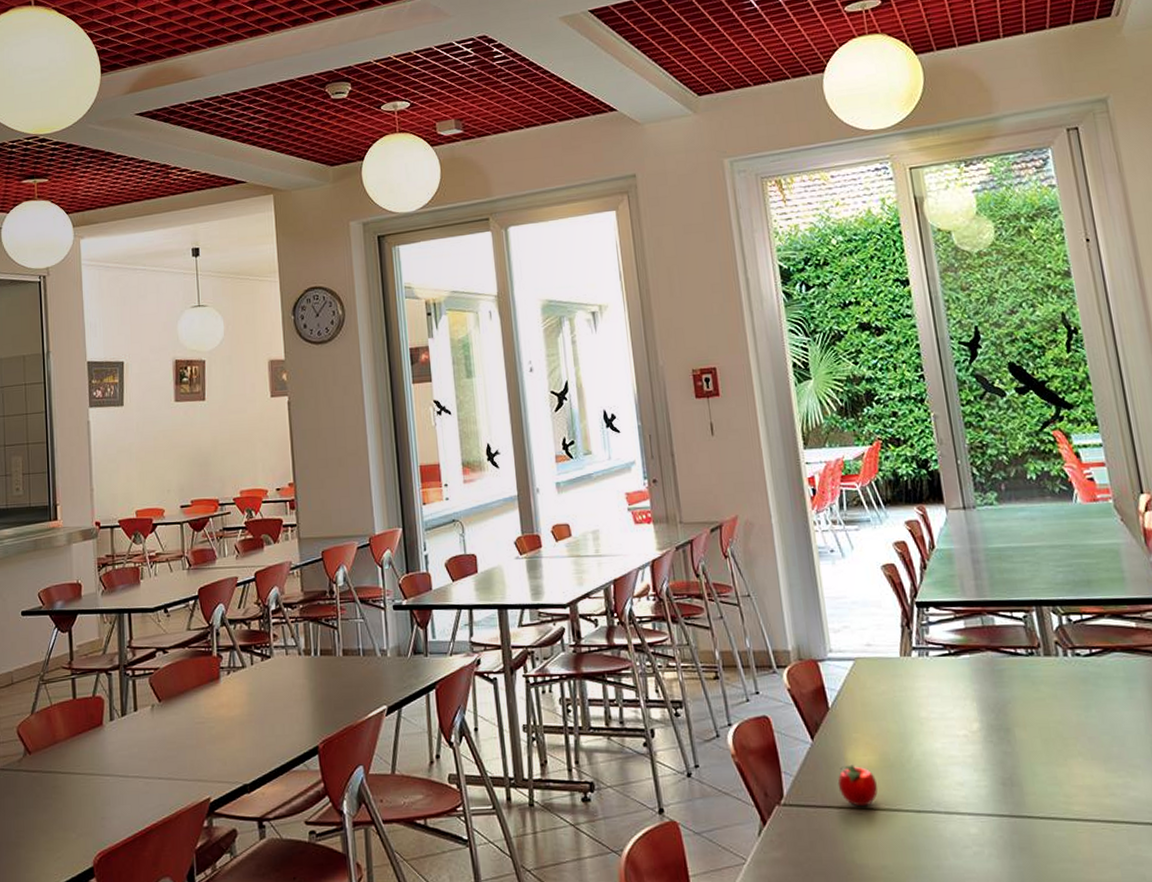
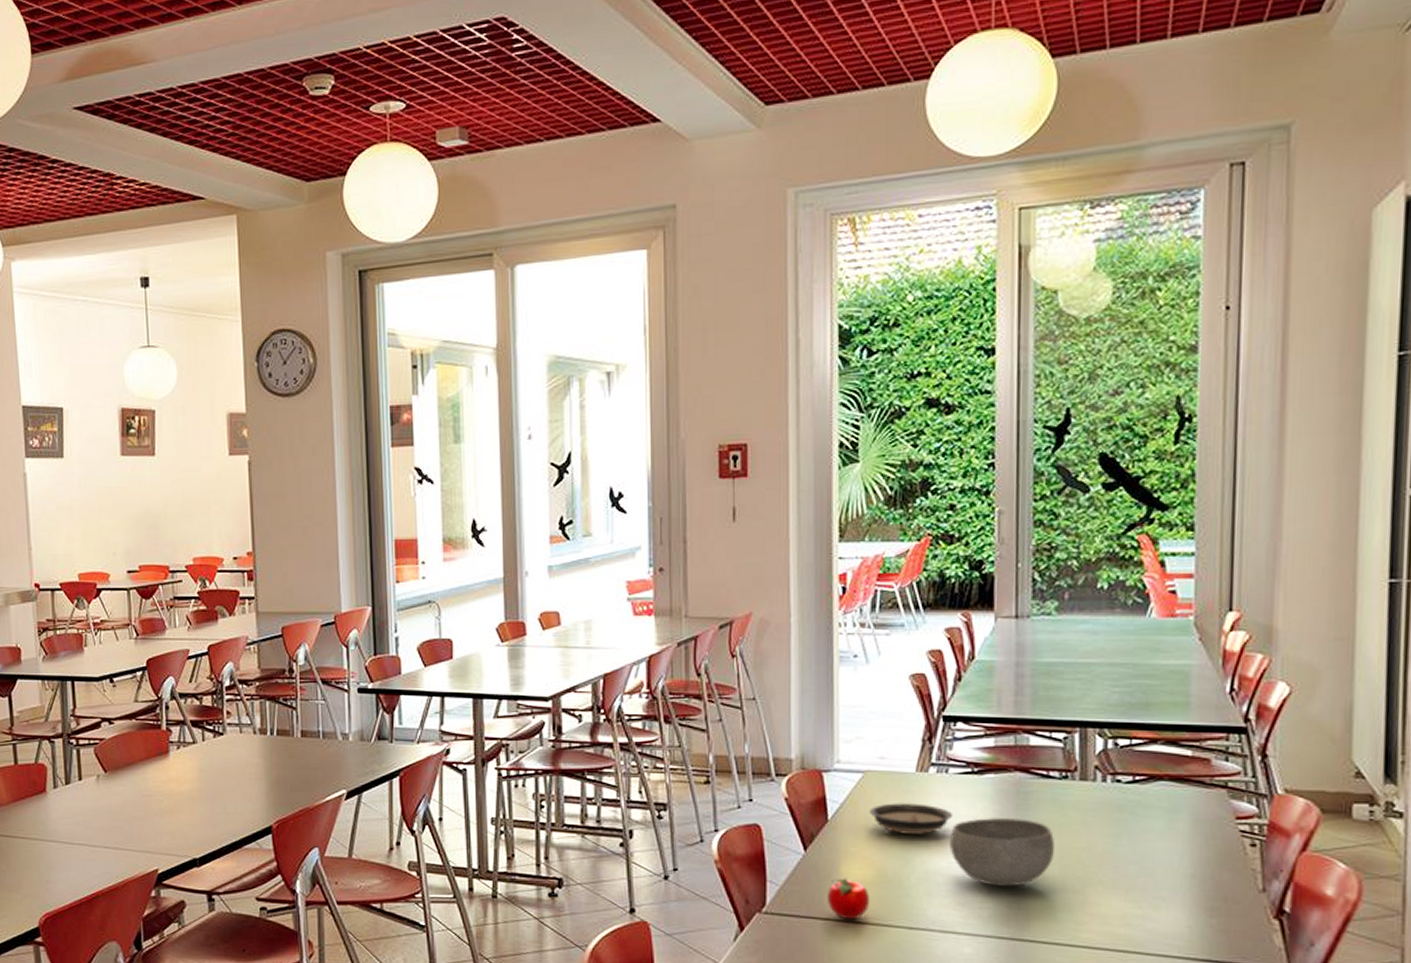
saucer: none [864,687,940,718] -> present [868,803,954,835]
bowl: none [939,696,1035,764] -> present [950,818,1056,887]

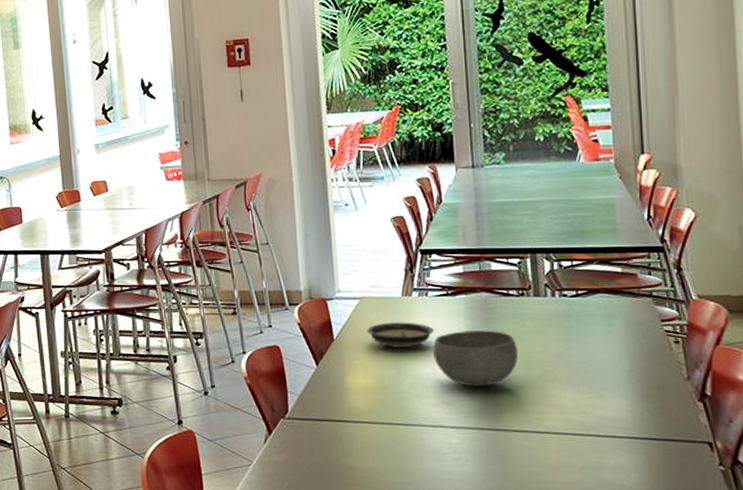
apple: present [826,878,871,920] -> none [337,386,373,421]

